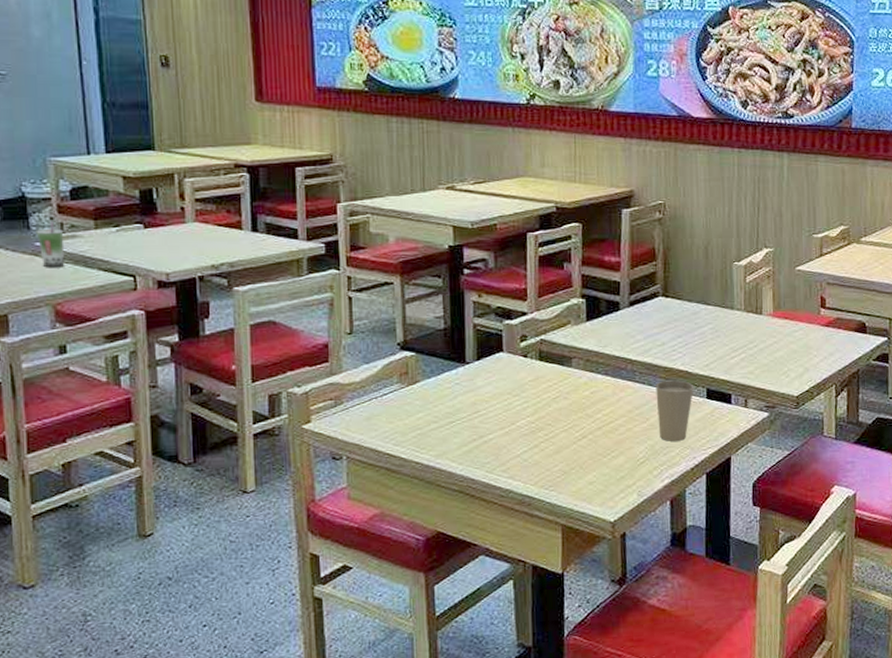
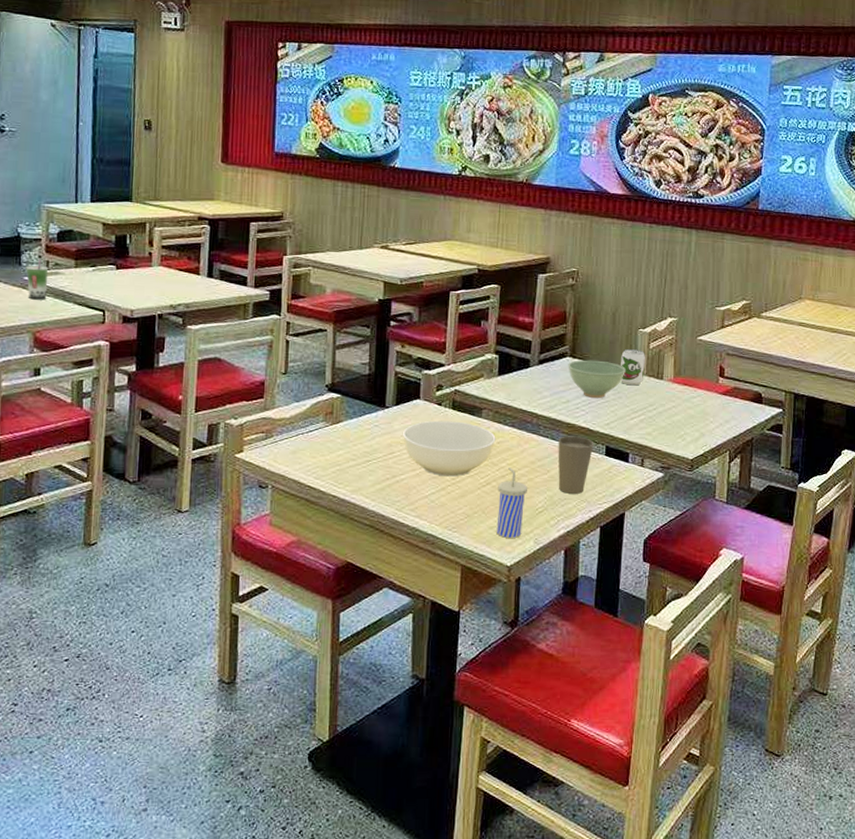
bowl: none [486,373,589,433] -> present [402,420,496,477]
beverage cup: none [594,418,628,493] -> present [496,467,528,538]
bowl: none [660,298,722,338] -> present [568,360,626,398]
soda can: none [717,284,743,323] -> present [620,349,646,386]

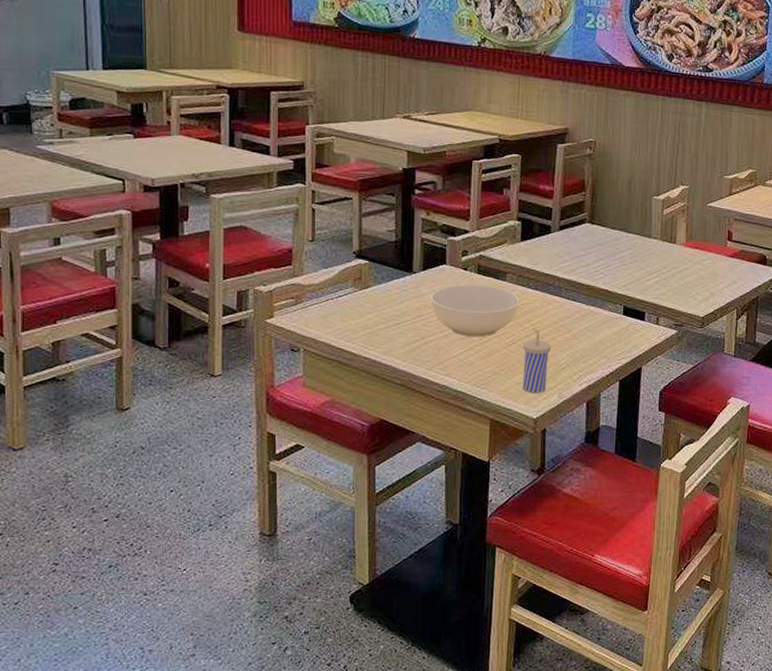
beverage cup: present [25,259,49,300] -> none [37,127,62,169]
cup: present [558,436,594,494] -> none [579,297,613,351]
bowl: present [568,360,626,398] -> none [587,226,641,261]
soda can: present [620,349,646,386] -> none [636,215,660,250]

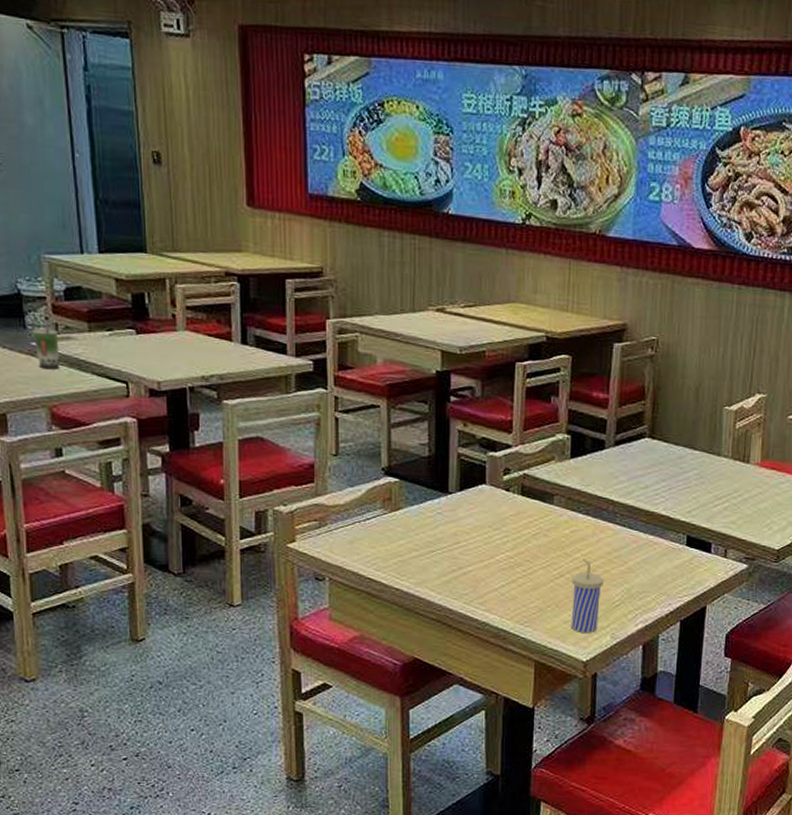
beverage cup: none [37,127,62,169] -> present [31,321,60,370]
bowl: present [430,284,520,337] -> none [467,507,569,568]

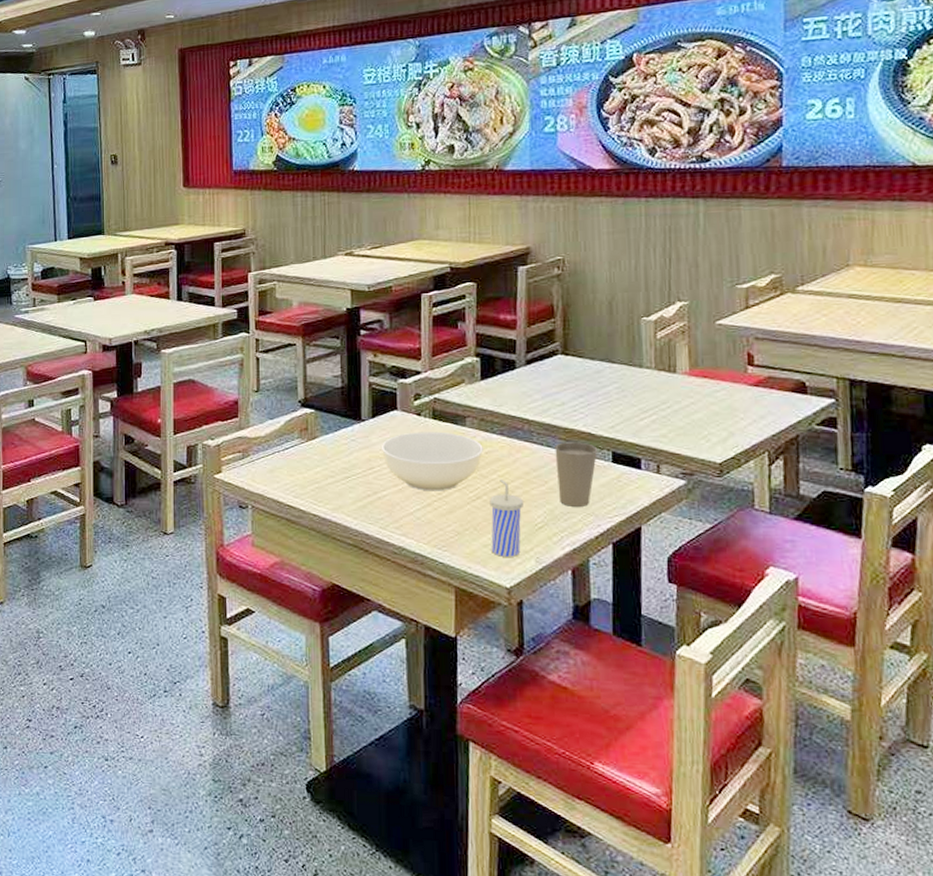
beverage cup: present [31,321,60,370] -> none [16,297,36,336]
bowl: none [467,507,569,568] -> present [380,431,483,491]
cup: none [635,524,675,586] -> present [555,442,598,507]

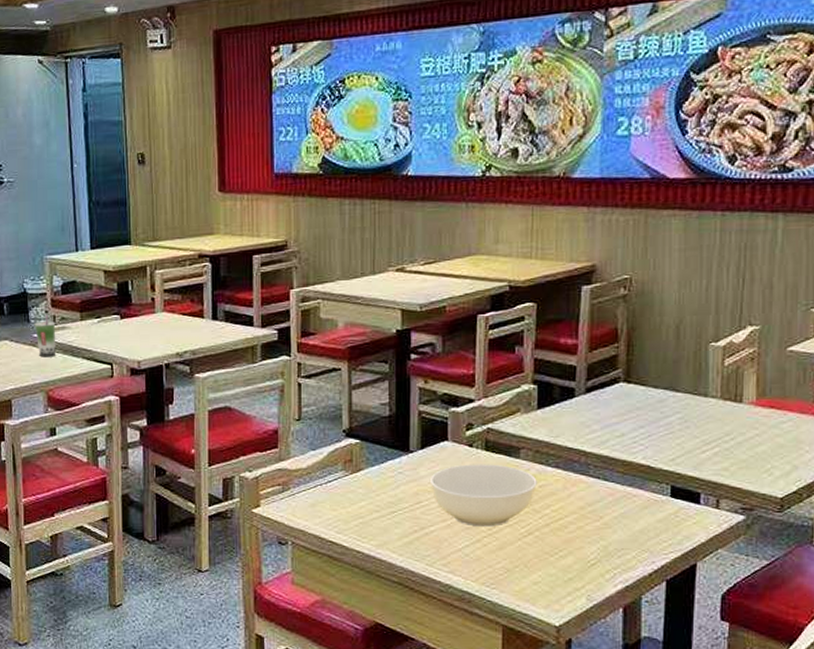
beverage cup: none [16,297,36,336] -> present [34,314,56,357]
beverage cup: present [489,479,524,557] -> none [541,514,578,595]
cup: present [555,442,598,507] -> none [612,475,657,543]

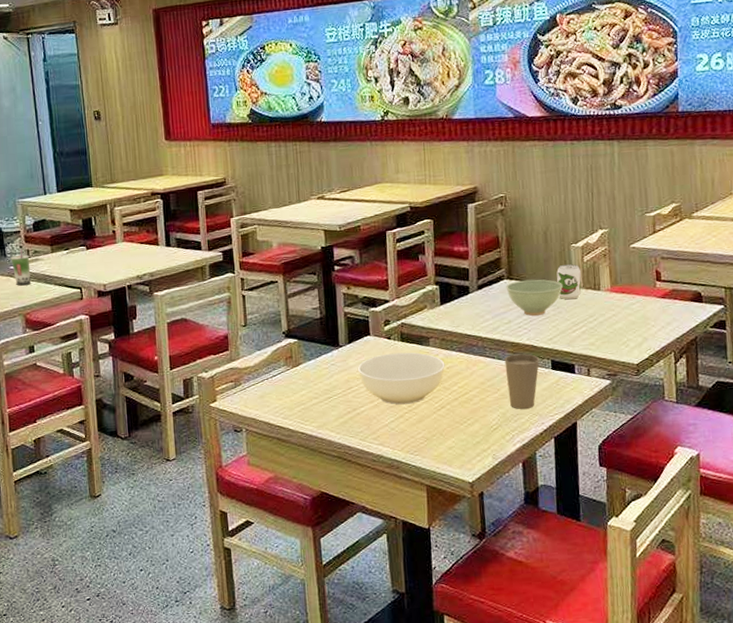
cup: none [612,475,657,543] -> present [504,353,540,409]
bowl: none [621,384,694,429] -> present [506,279,563,316]
soda can: none [688,368,720,412] -> present [556,264,582,300]

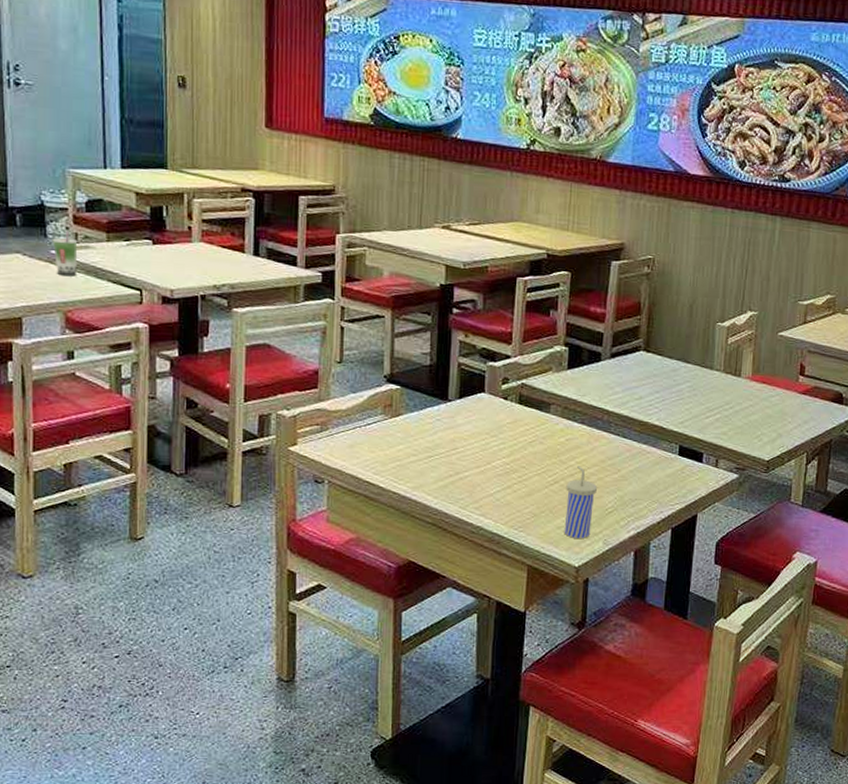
bowl: present [357,352,445,405] -> none [466,415,565,475]
beverage cup: none [452,390,481,456] -> present [564,466,598,539]
cup: present [504,353,540,409] -> none [629,434,668,494]
bowl: present [506,279,563,316] -> none [641,354,702,395]
soda can: present [556,264,582,300] -> none [696,344,724,383]

